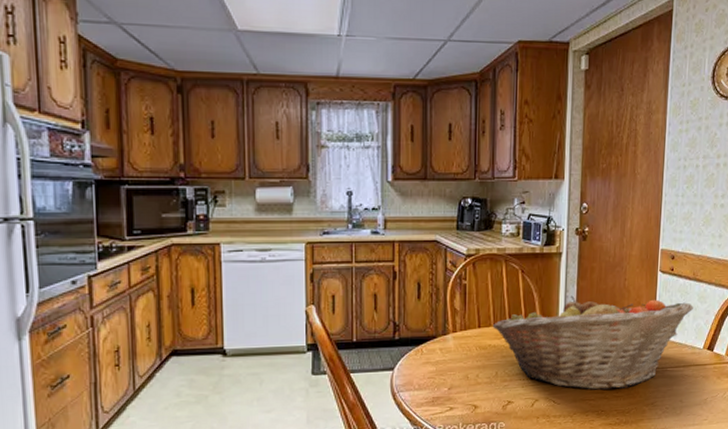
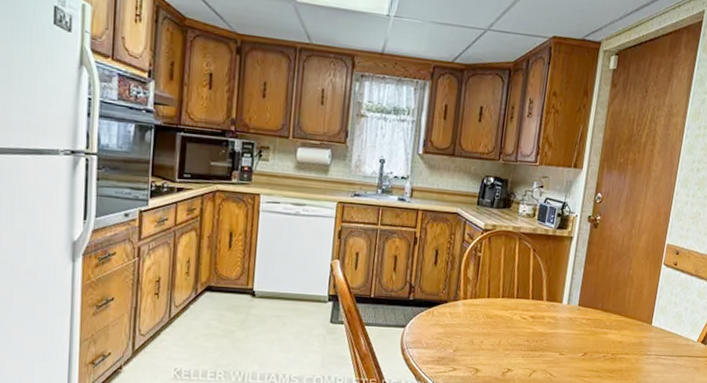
fruit basket: present [492,295,693,391] -> none [500,278,692,370]

